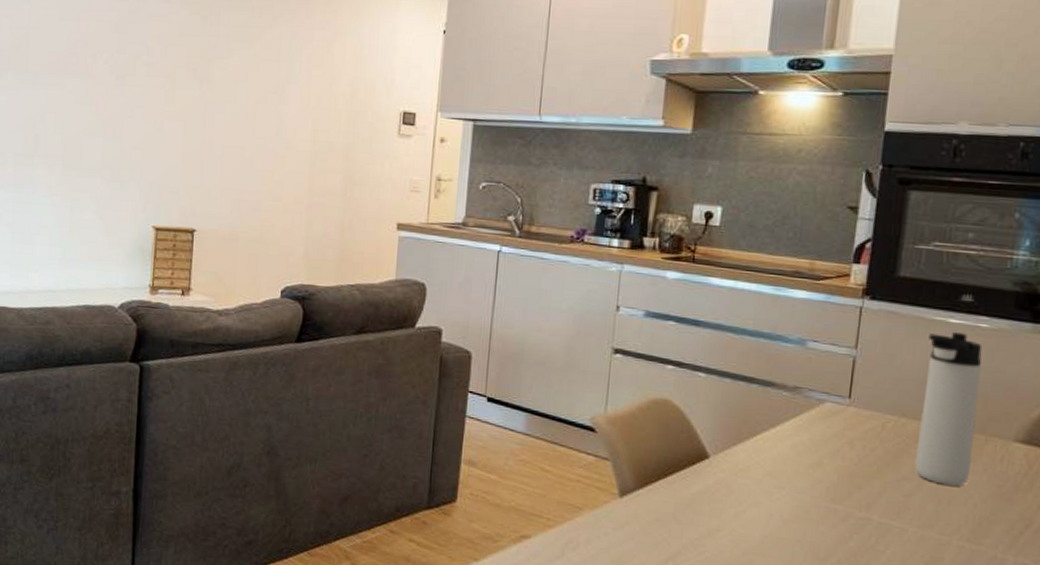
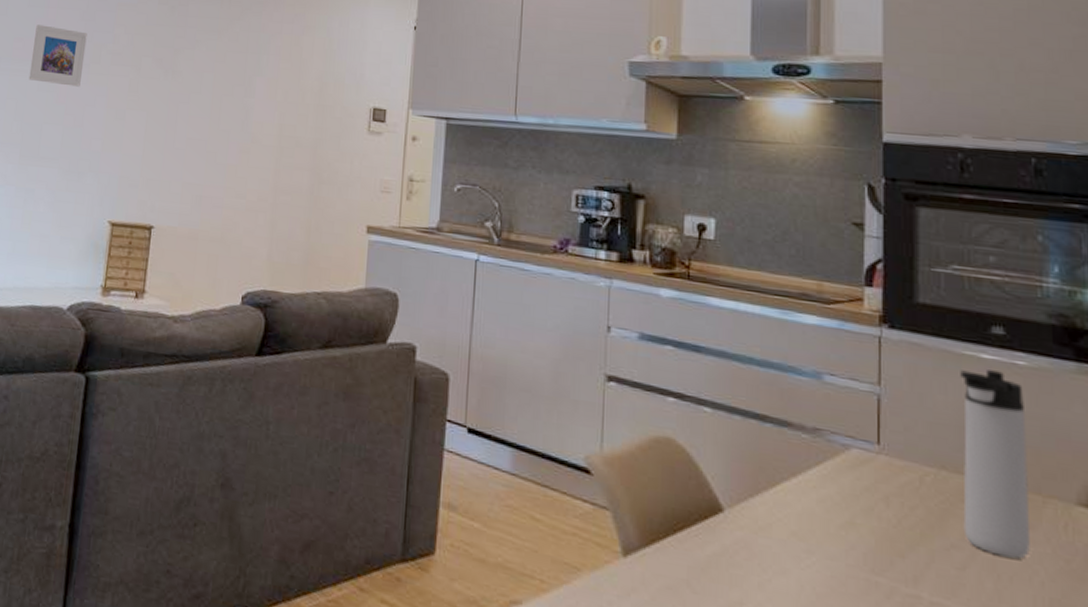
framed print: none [66,38,121,99] -> present [28,24,87,87]

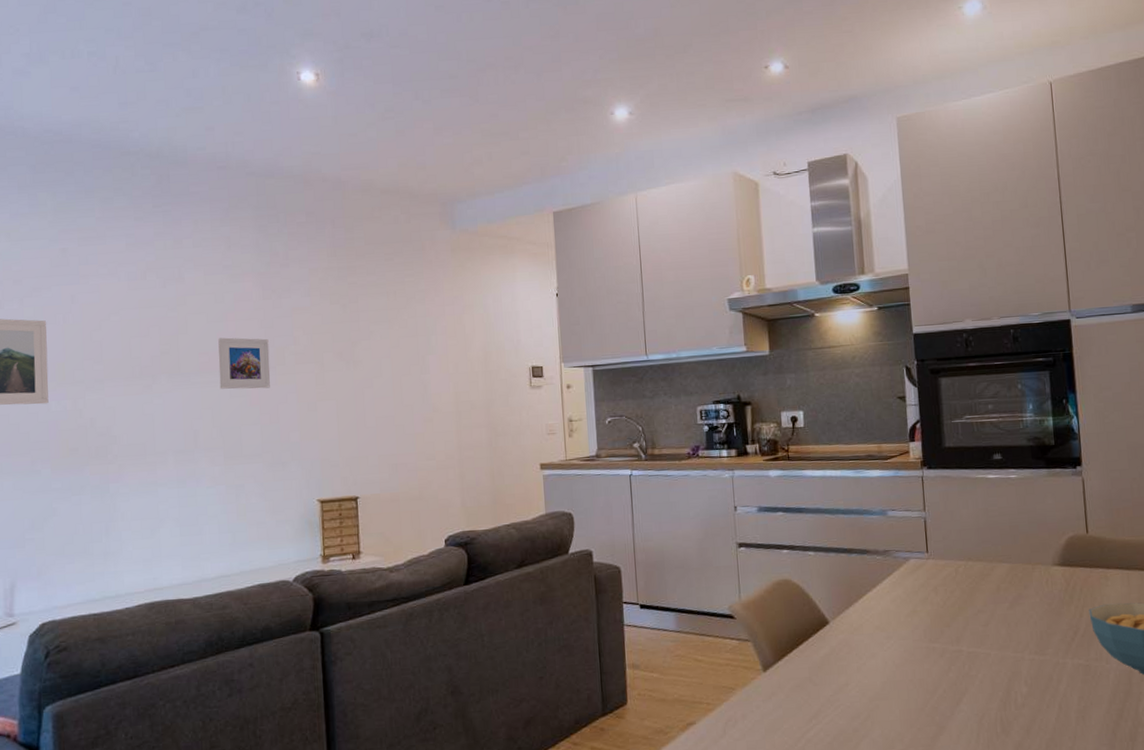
thermos bottle: present [960,370,1030,559] -> none [976,485,1027,611]

